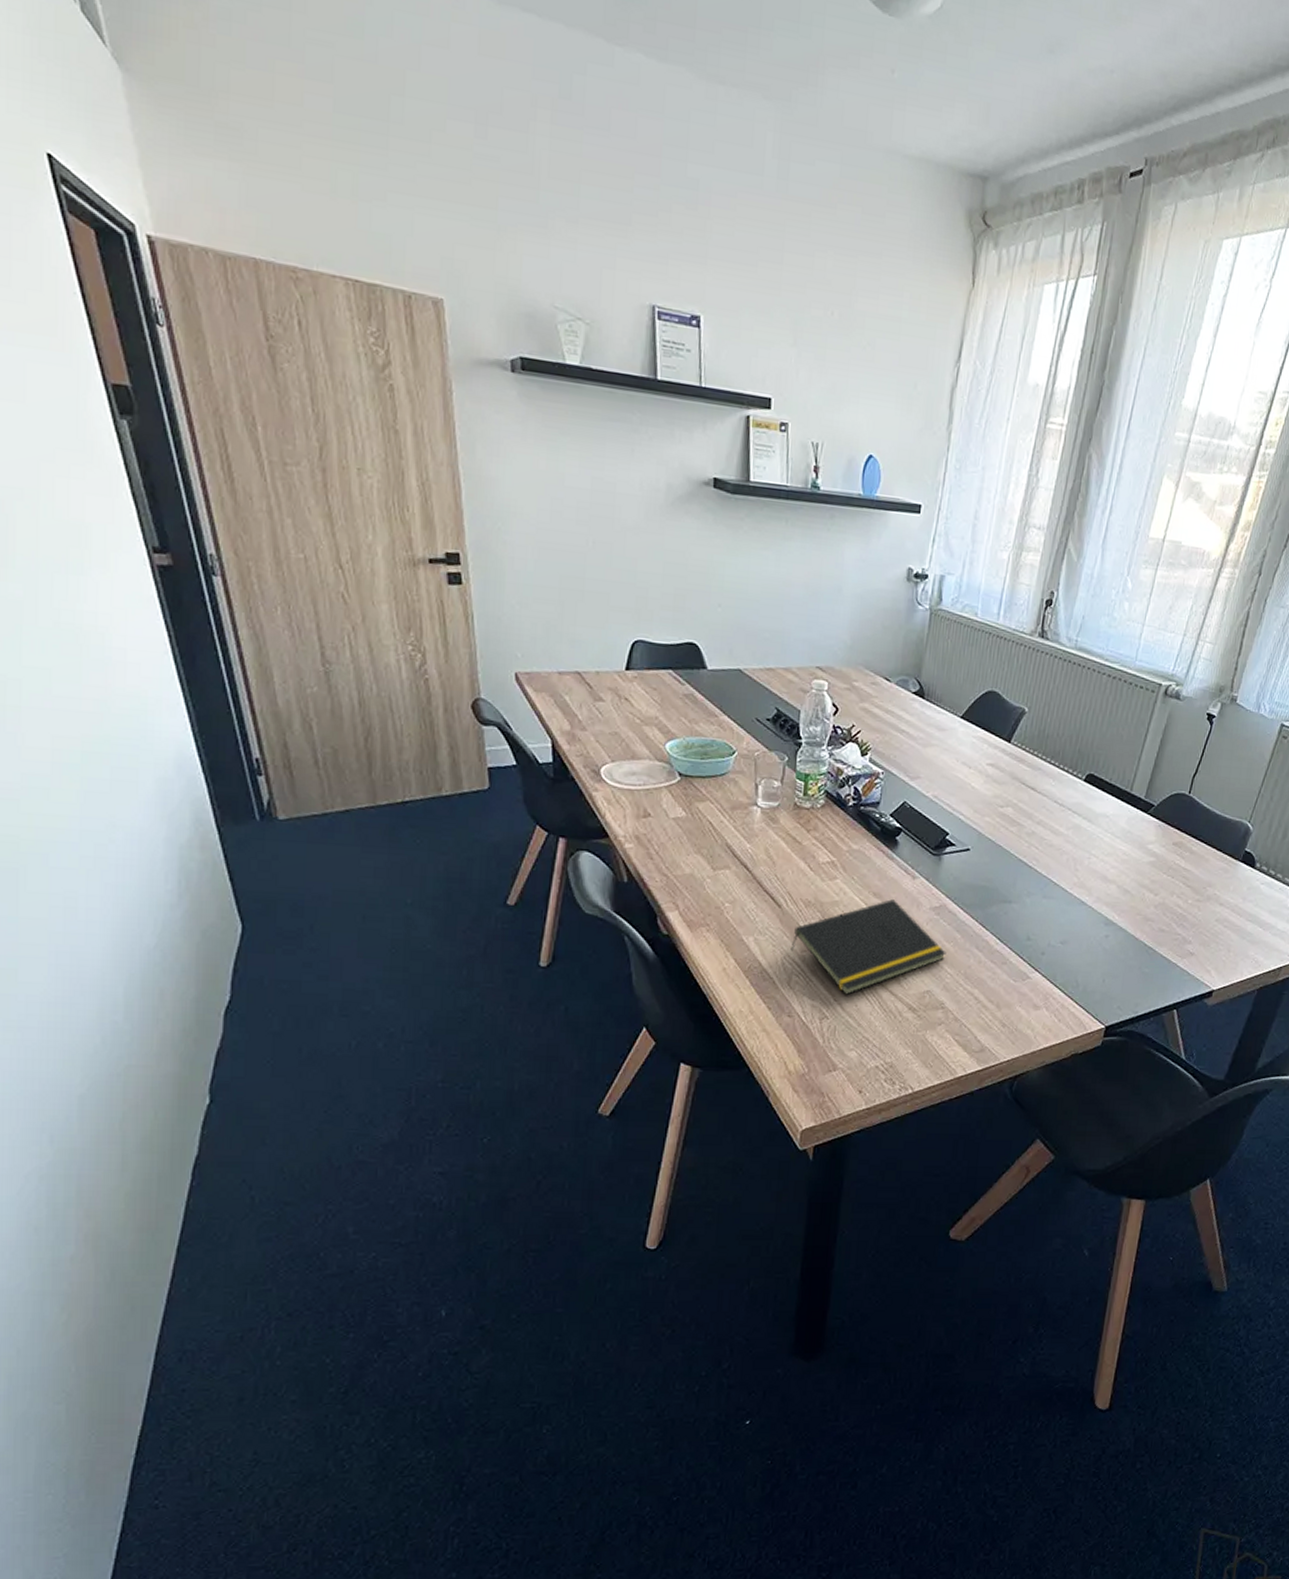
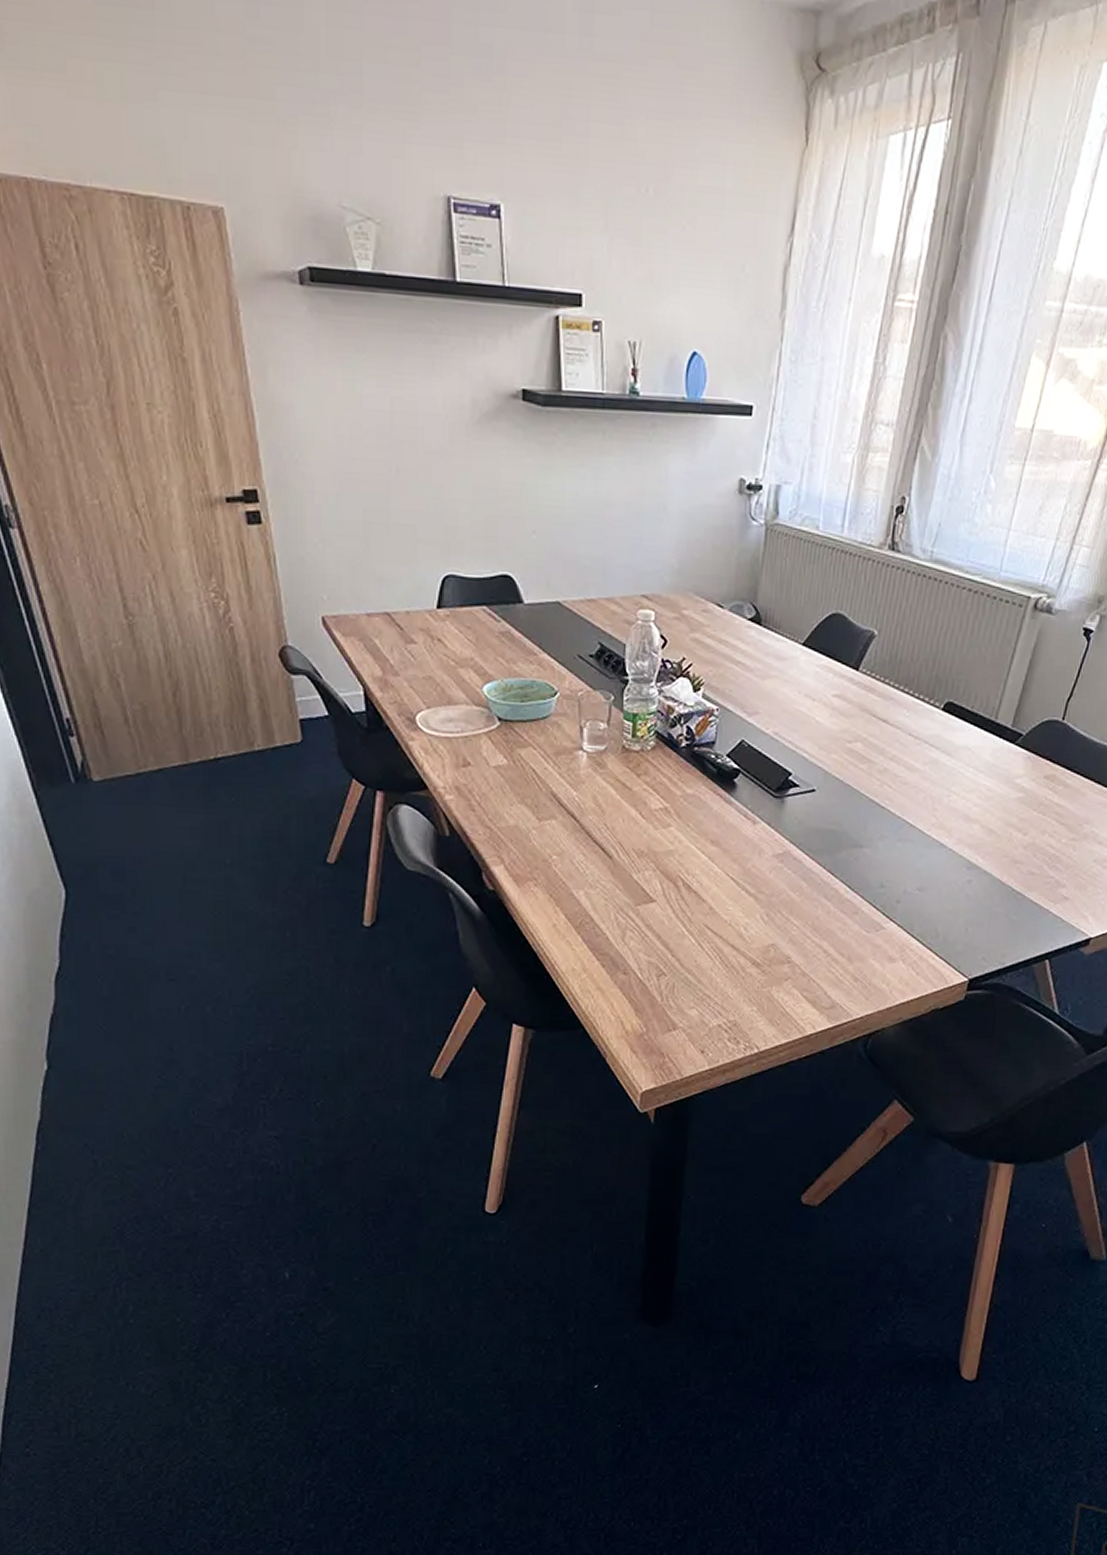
notepad: present [790,899,946,995] -> none [623,847,792,950]

